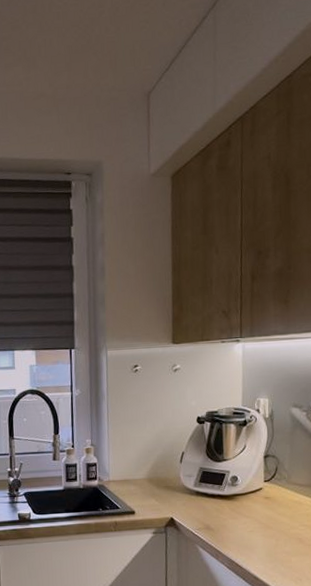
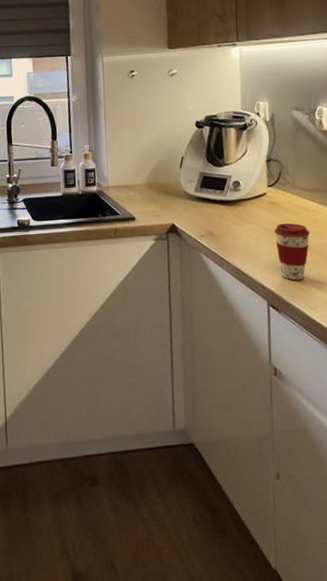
coffee cup: none [268,516,302,572] -> present [274,222,310,281]

